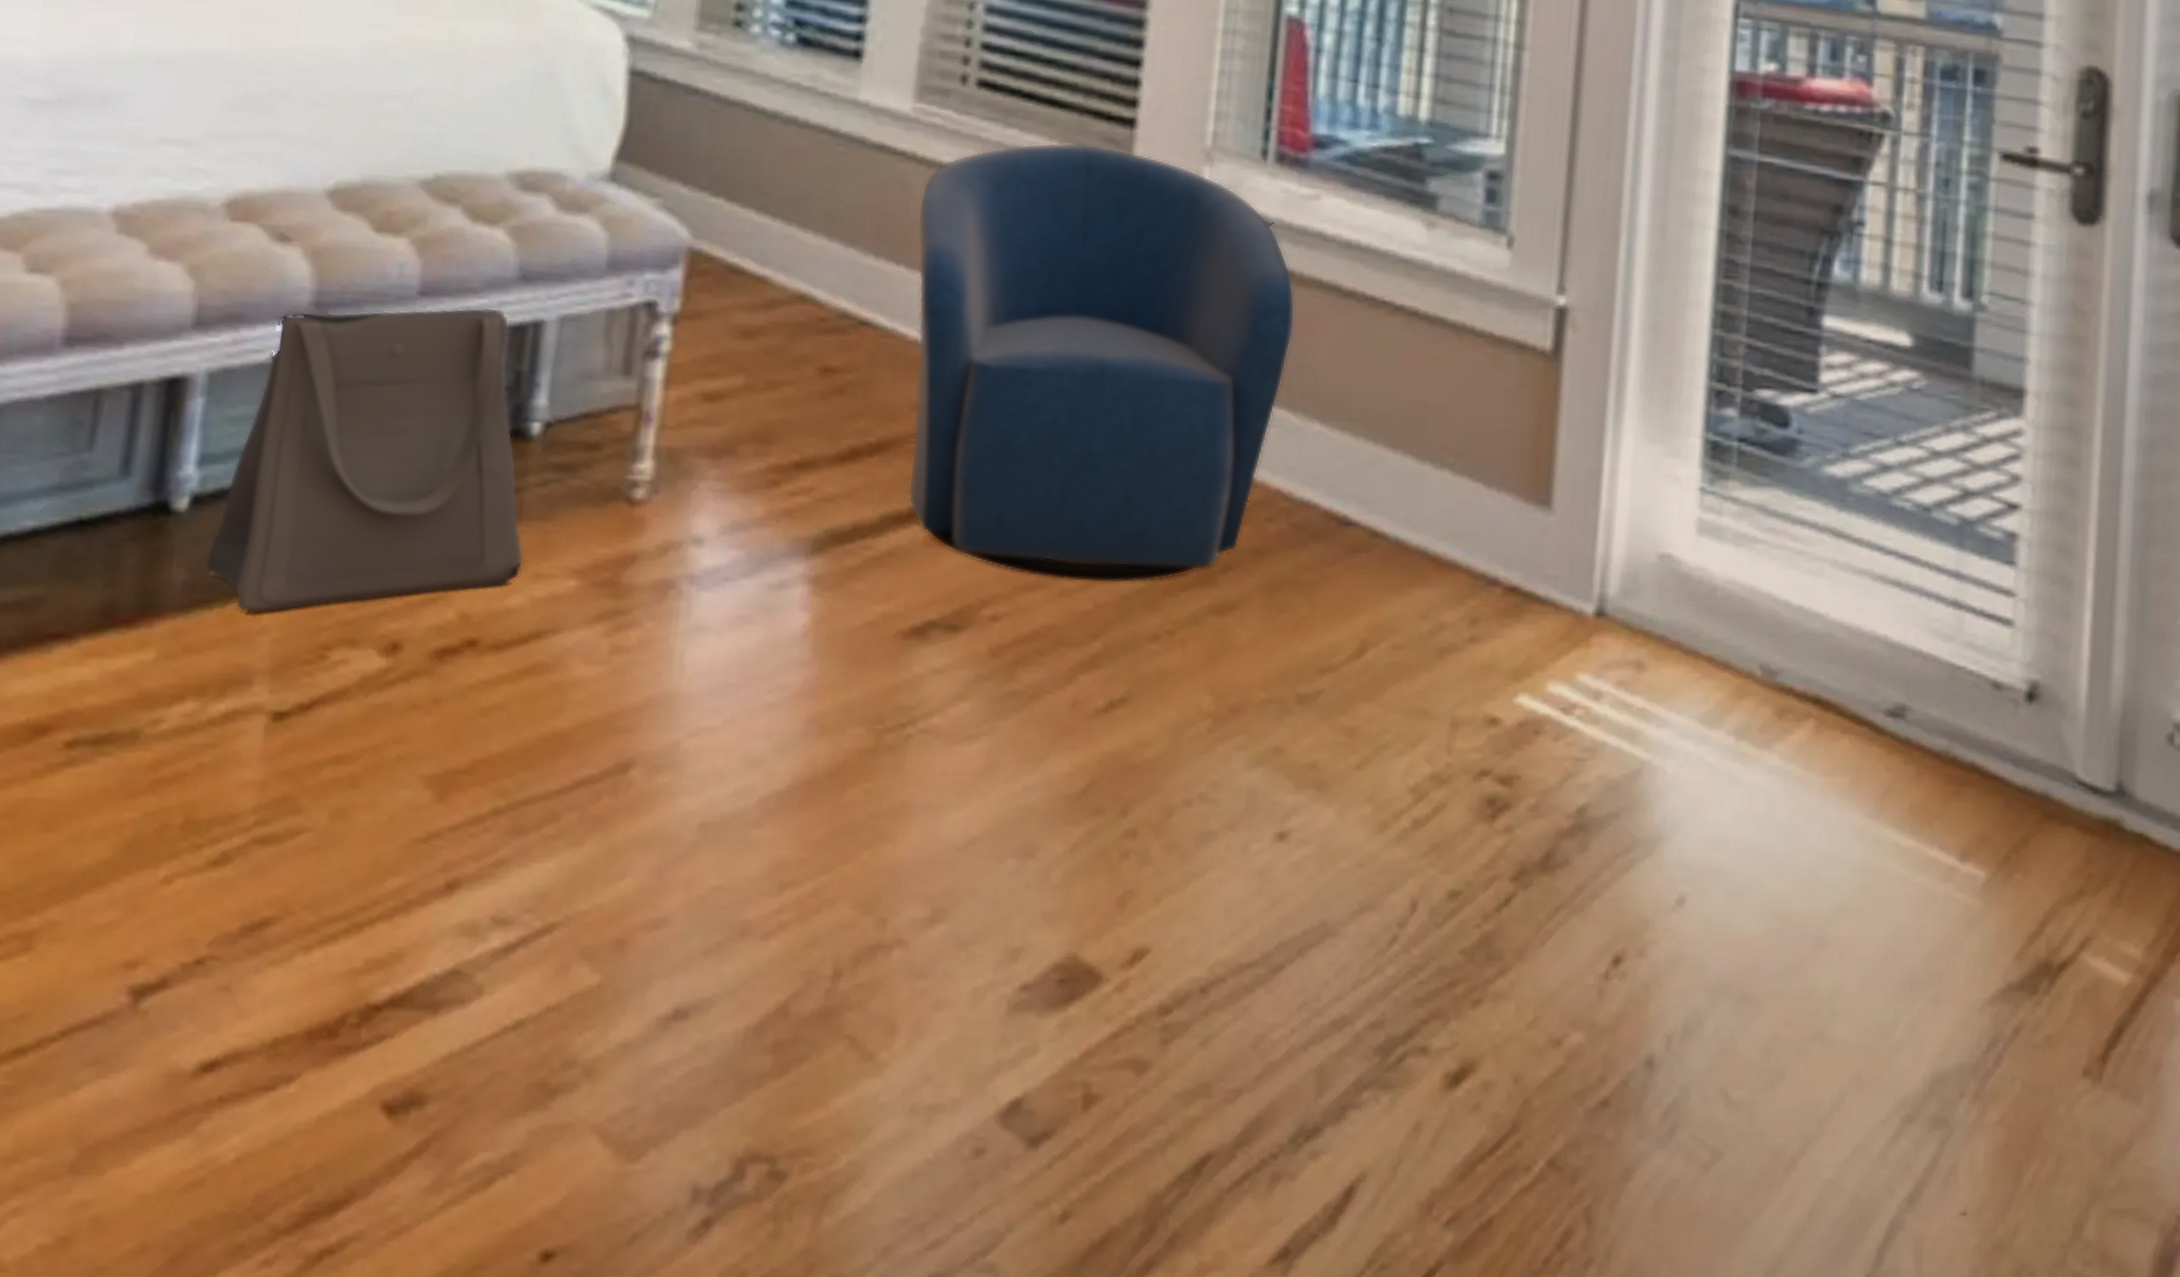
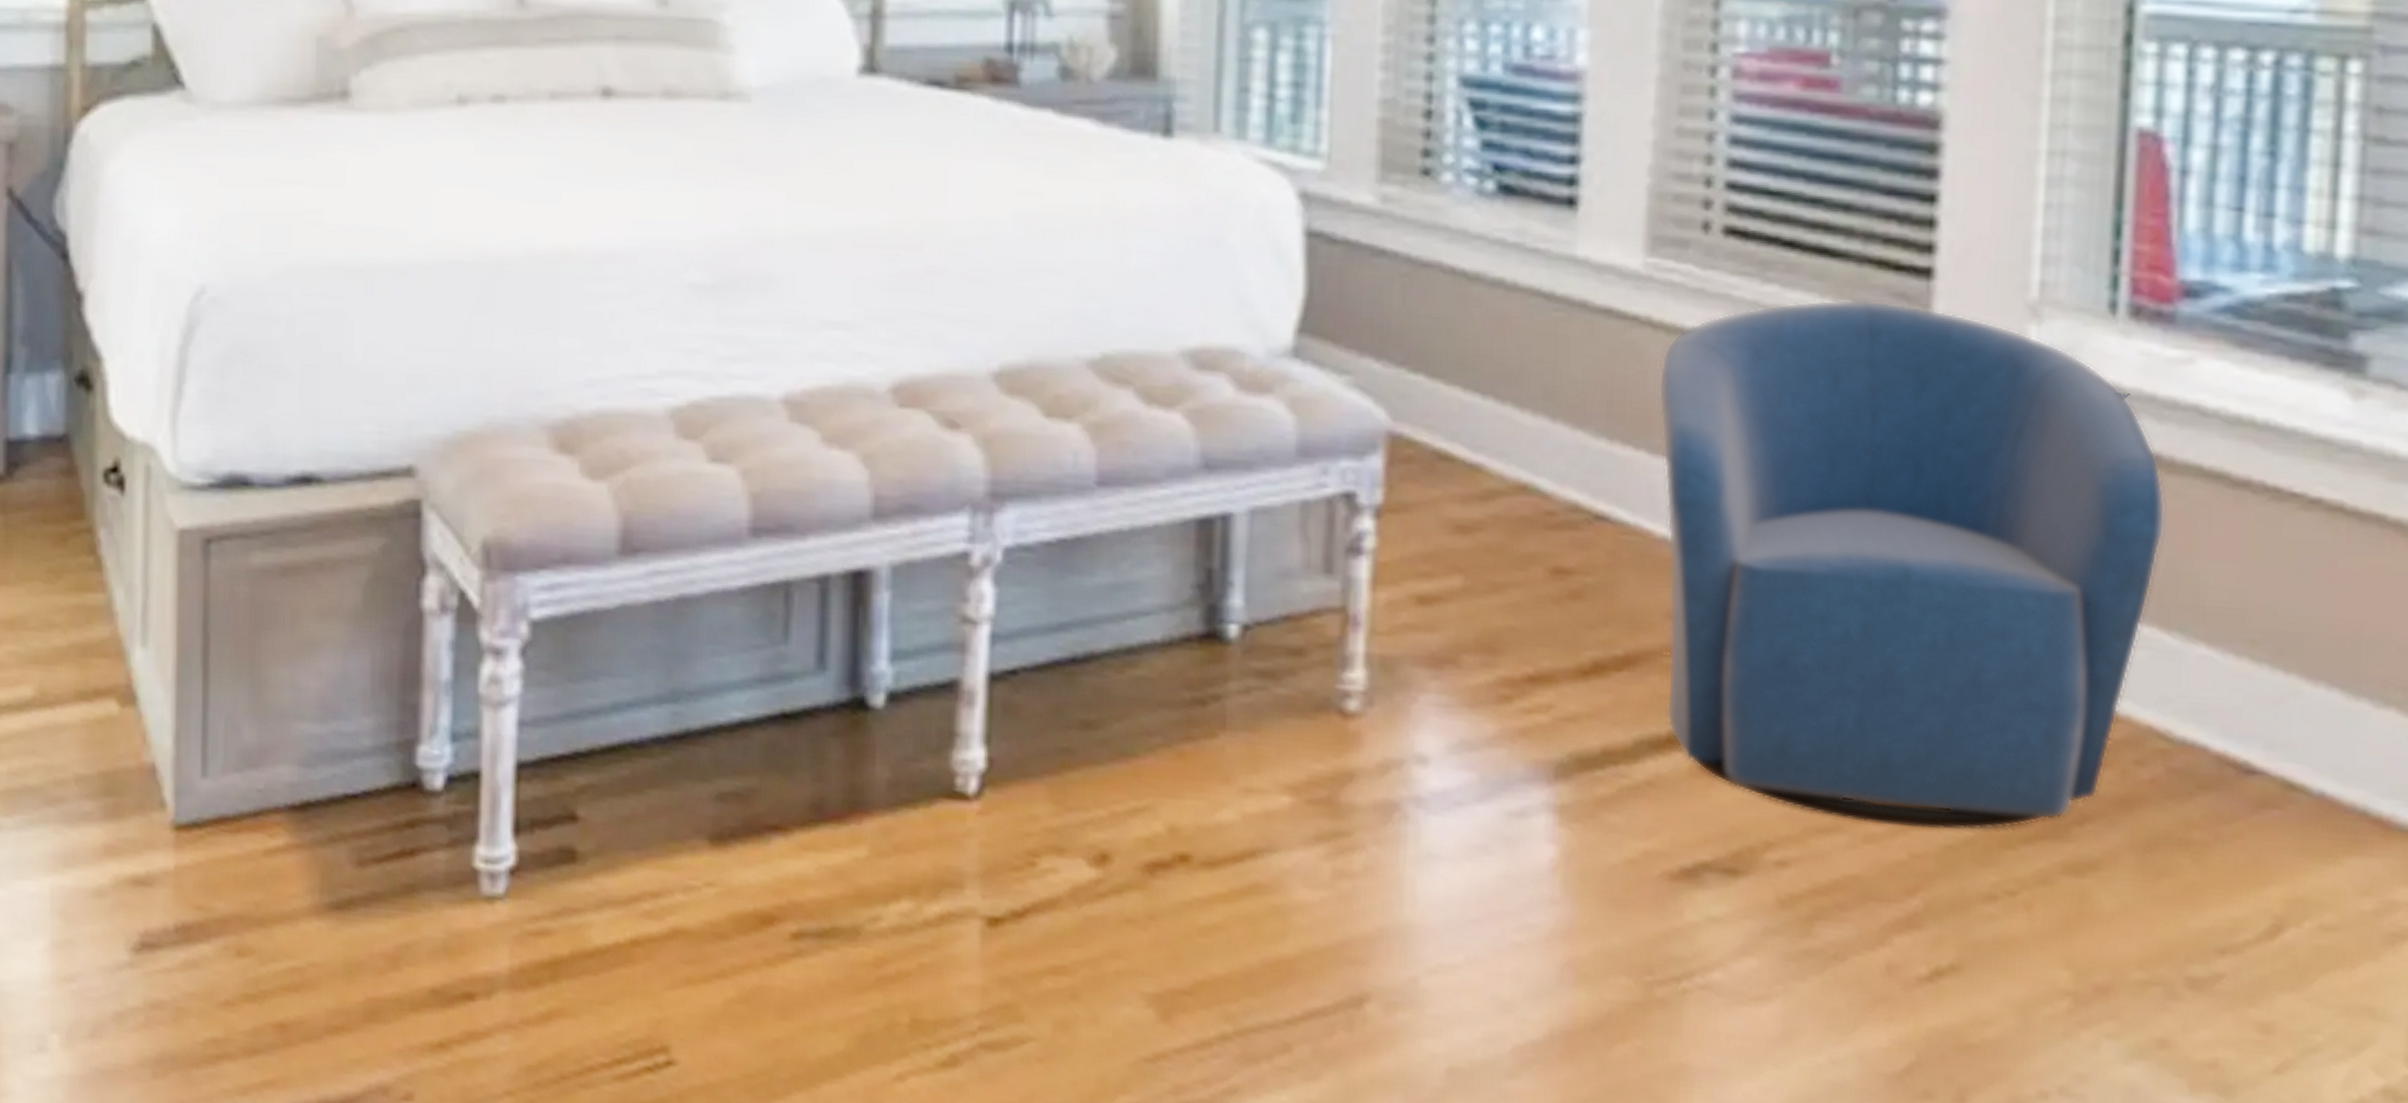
tote bag: present [205,308,523,613] -> none [907,499,1230,815]

